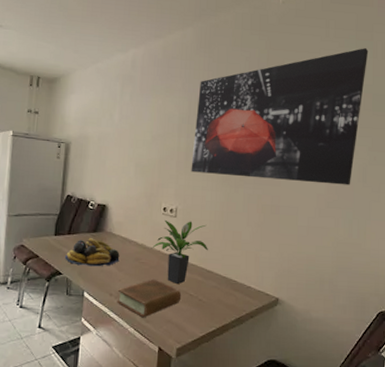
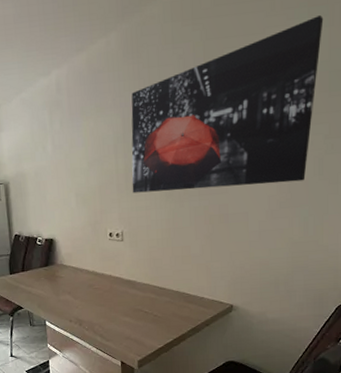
fruit bowl: present [64,238,120,267] -> none [22,272,74,299]
book: present [117,278,182,318] -> none [76,301,137,338]
potted plant: present [152,219,208,284] -> none [103,242,158,304]

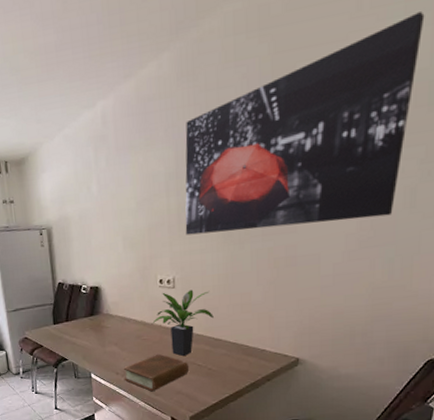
book: none [76,301,137,338] -> present [123,353,190,392]
potted plant: none [103,242,158,304] -> present [152,289,214,356]

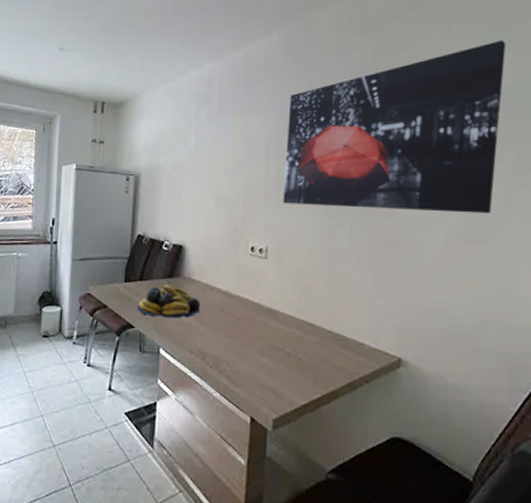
fruit bowl: none [67,322,121,350] -> present [136,284,201,319]
book: present [123,353,190,392] -> none [198,333,277,381]
potted plant: present [152,289,214,356] -> none [238,261,308,339]

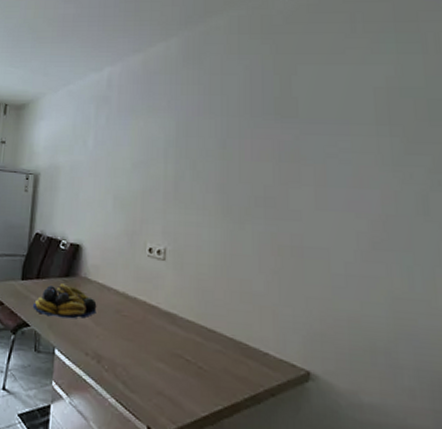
wall art: present [283,41,506,214] -> none [181,42,415,220]

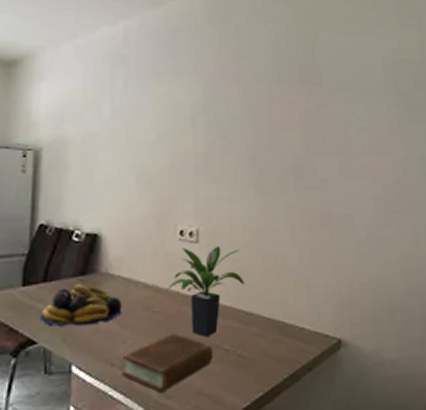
book: none [94,336,175,387] -> present [121,333,214,393]
potted plant: none [136,263,208,345] -> present [167,246,244,336]

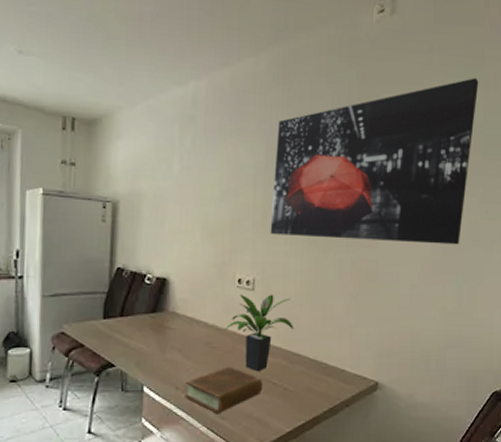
fruit bowl: present [39,284,122,327] -> none [117,320,186,355]
wall art: none [213,17,413,183] -> present [270,78,479,245]

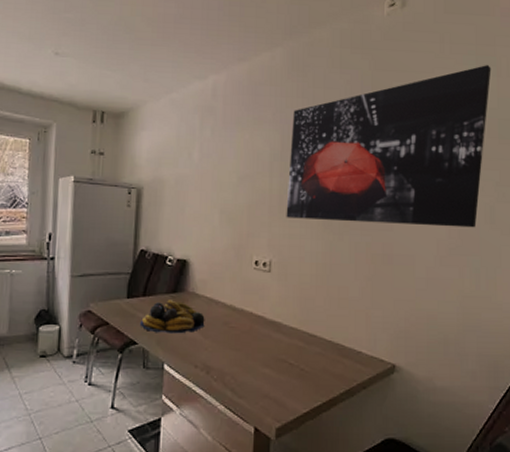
fruit bowl: none [117,320,186,355] -> present [139,300,205,334]
book: present [184,366,263,414] -> none [203,346,280,393]
potted plant: present [225,293,294,371] -> none [243,275,309,351]

